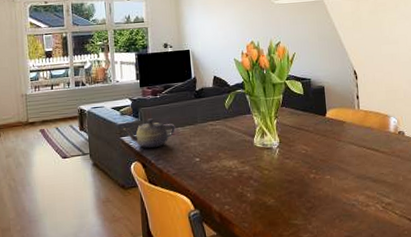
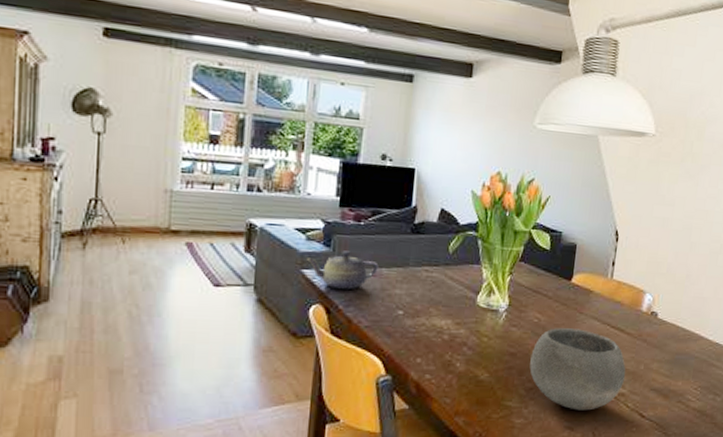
bowl: none [305,154,389,222] -> present [529,328,626,411]

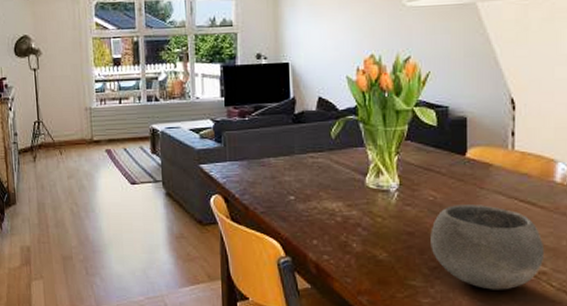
teapot: present [307,251,379,290] -> none [203,145,266,181]

